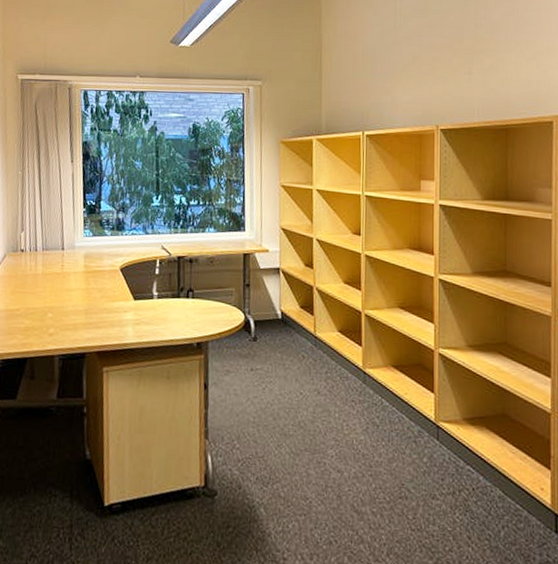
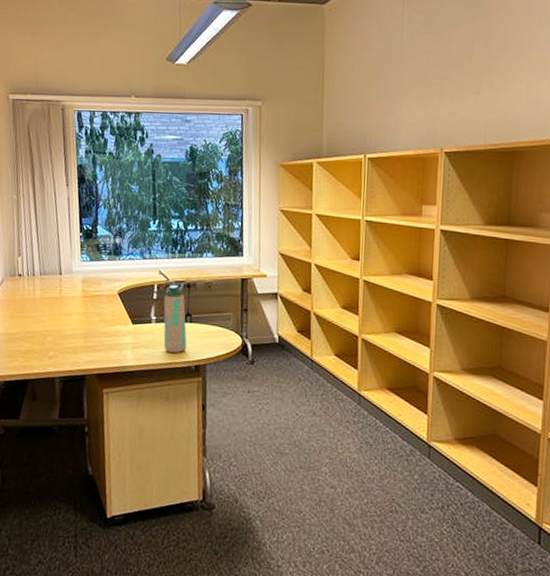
water bottle: none [165,257,189,330] -> present [163,282,187,354]

